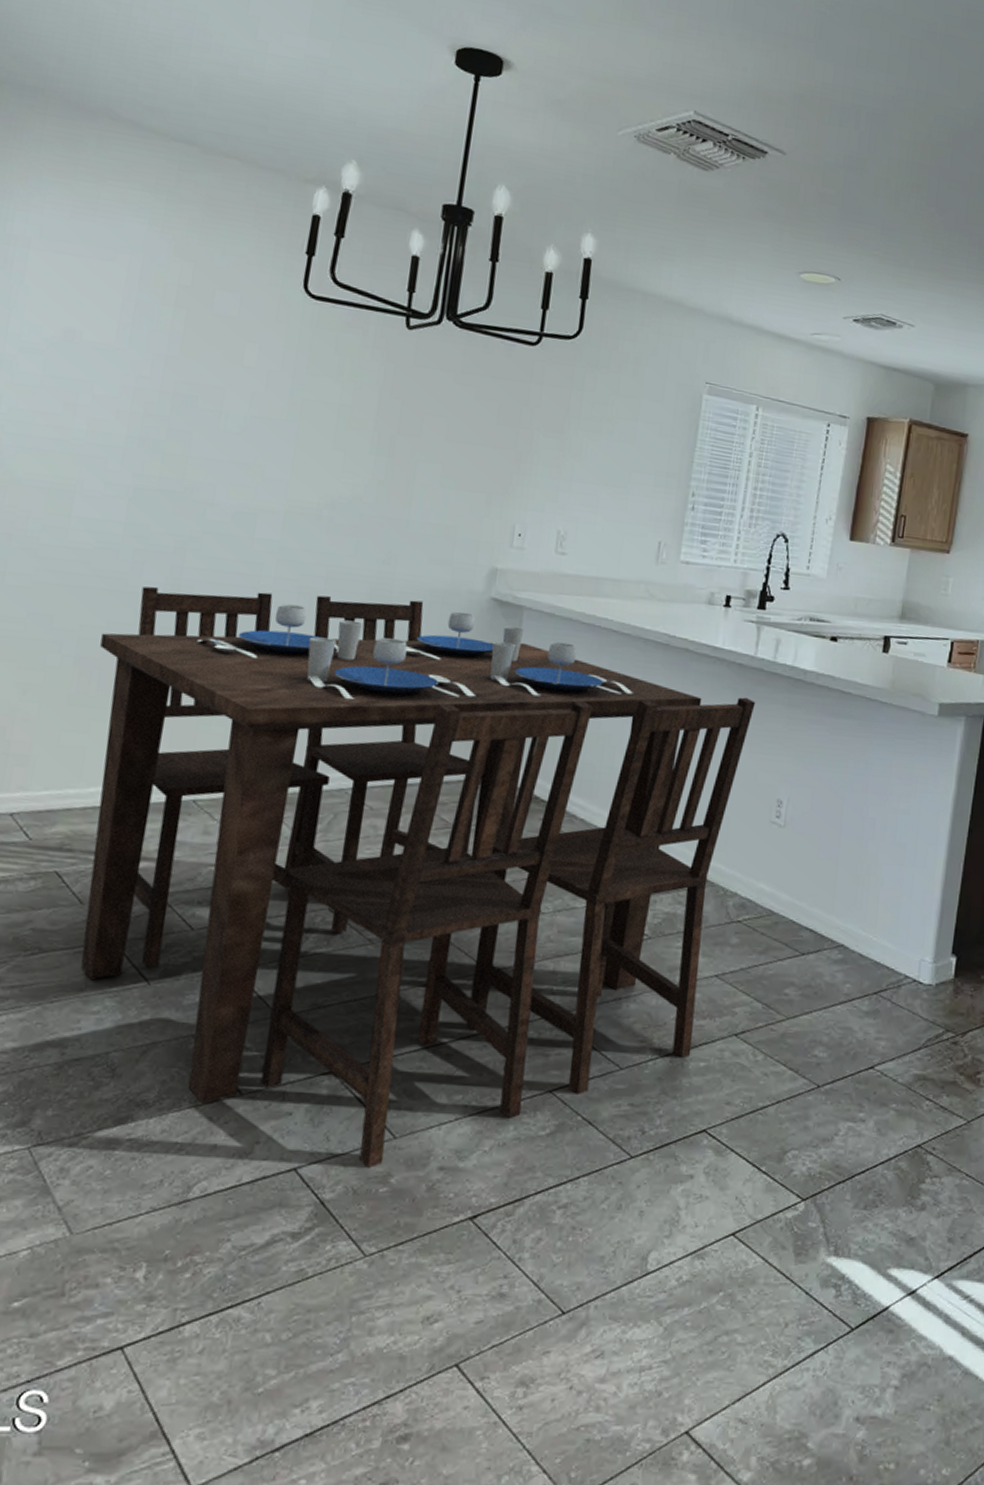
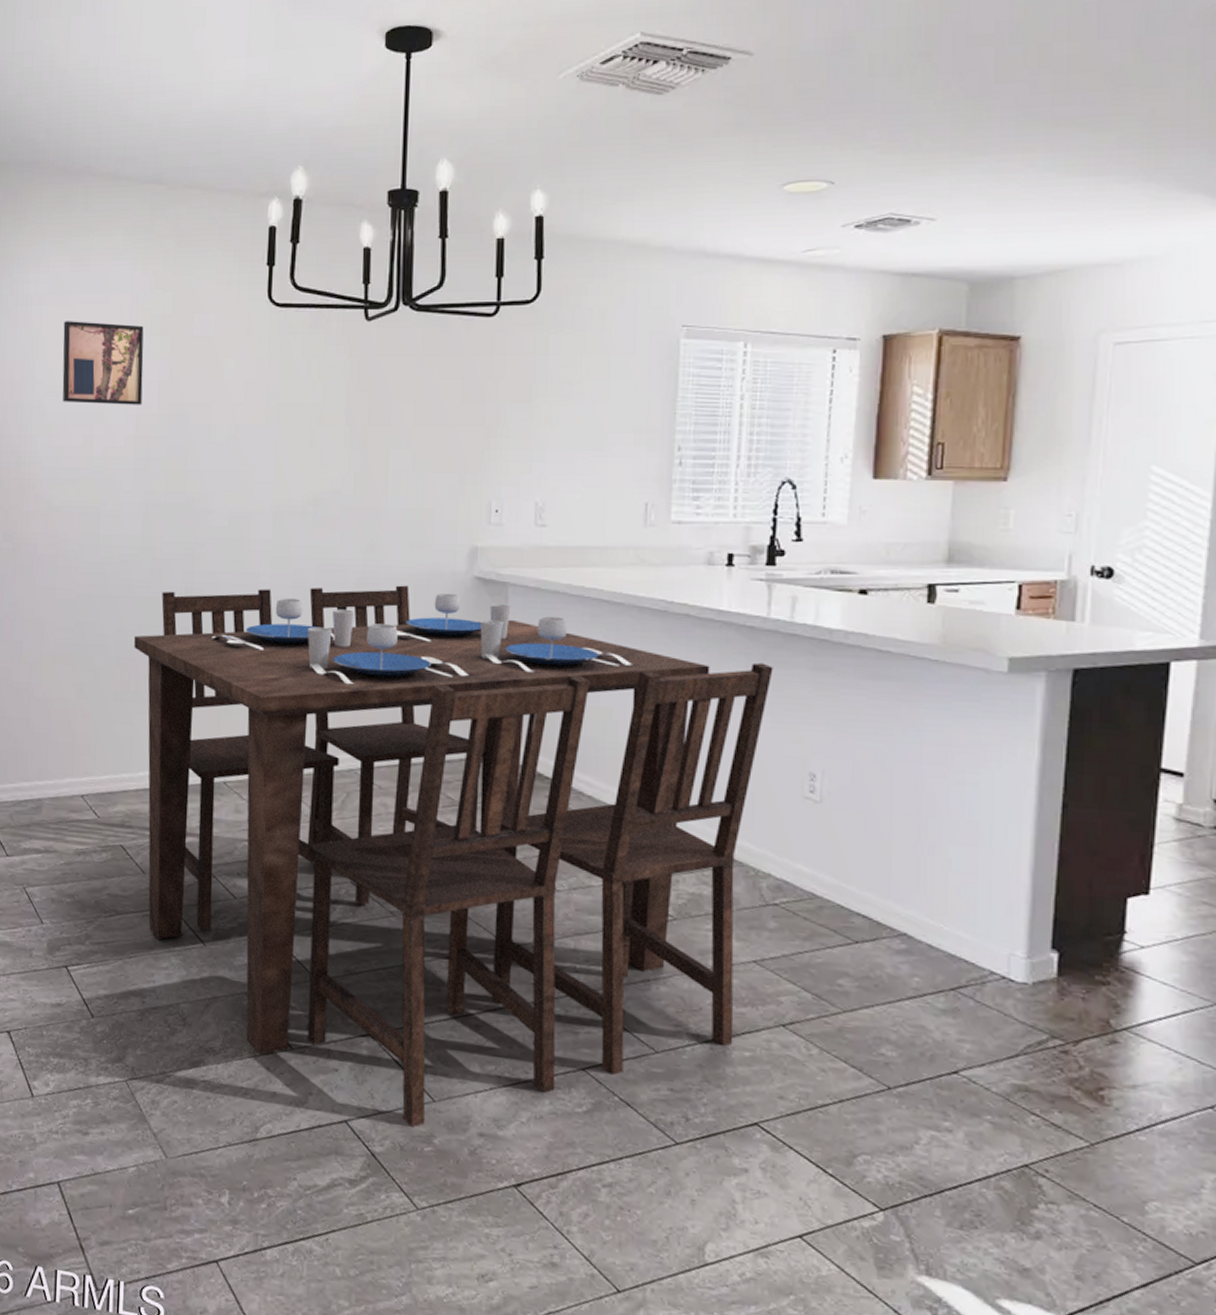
wall art: none [42,271,155,379] -> present [62,321,144,405]

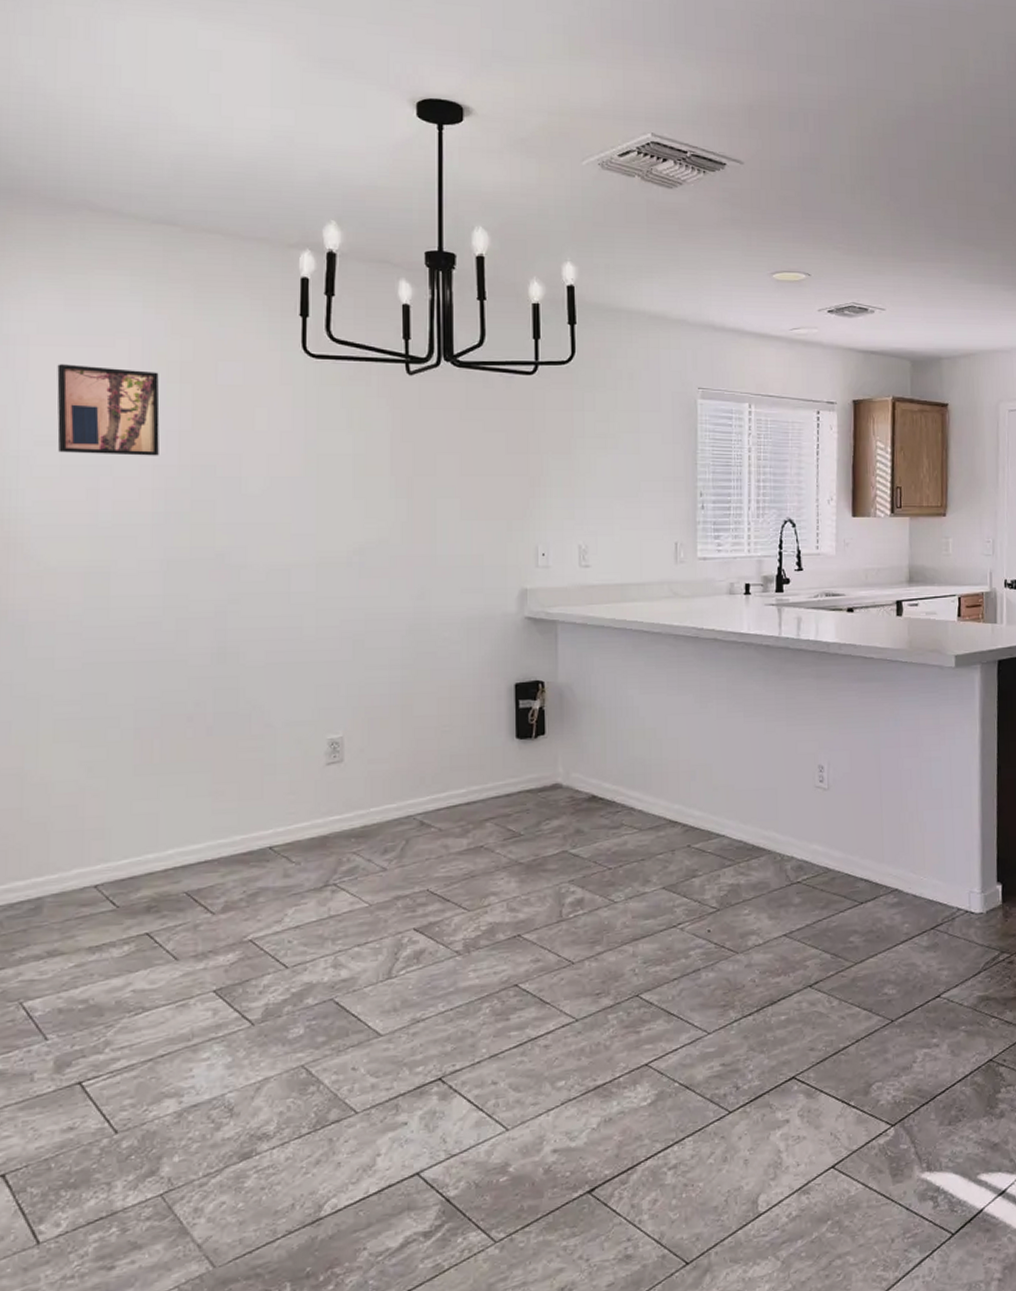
dining table: present [134,585,773,1127] -> none [157,629,786,1161]

